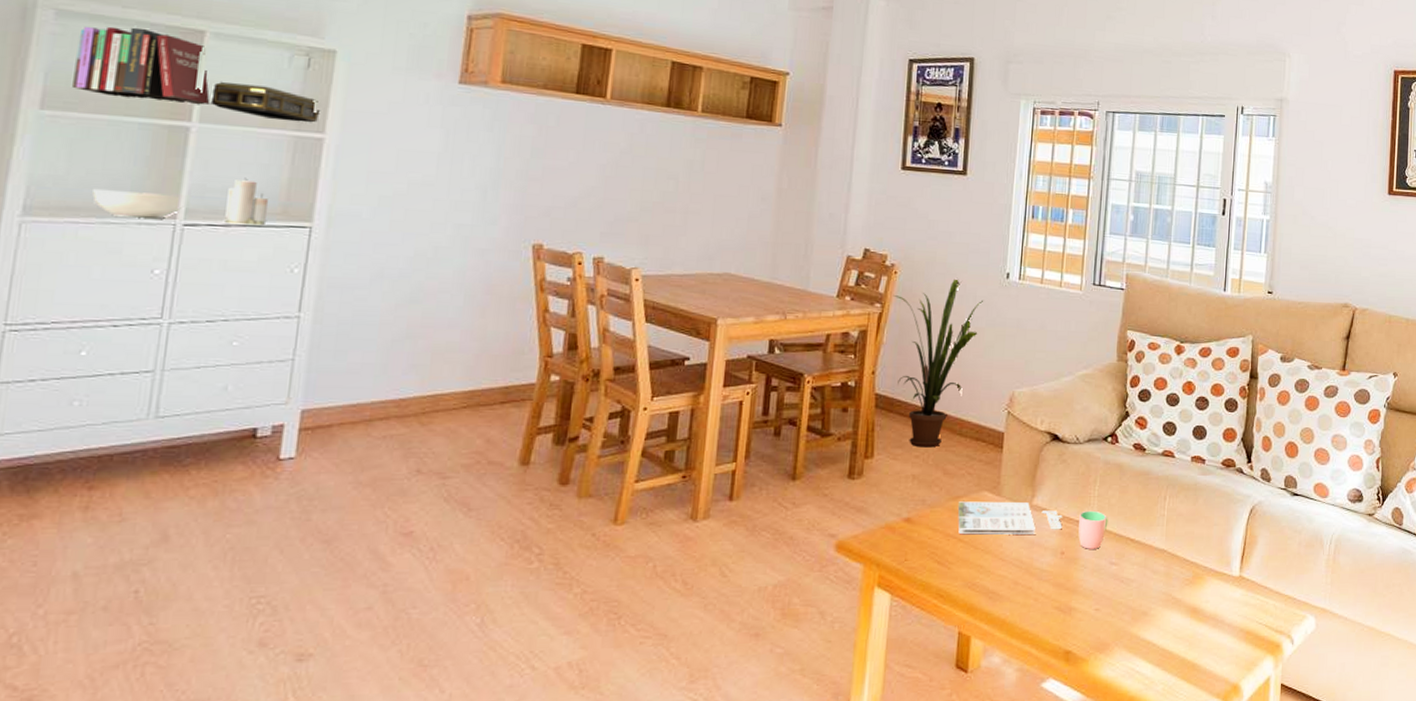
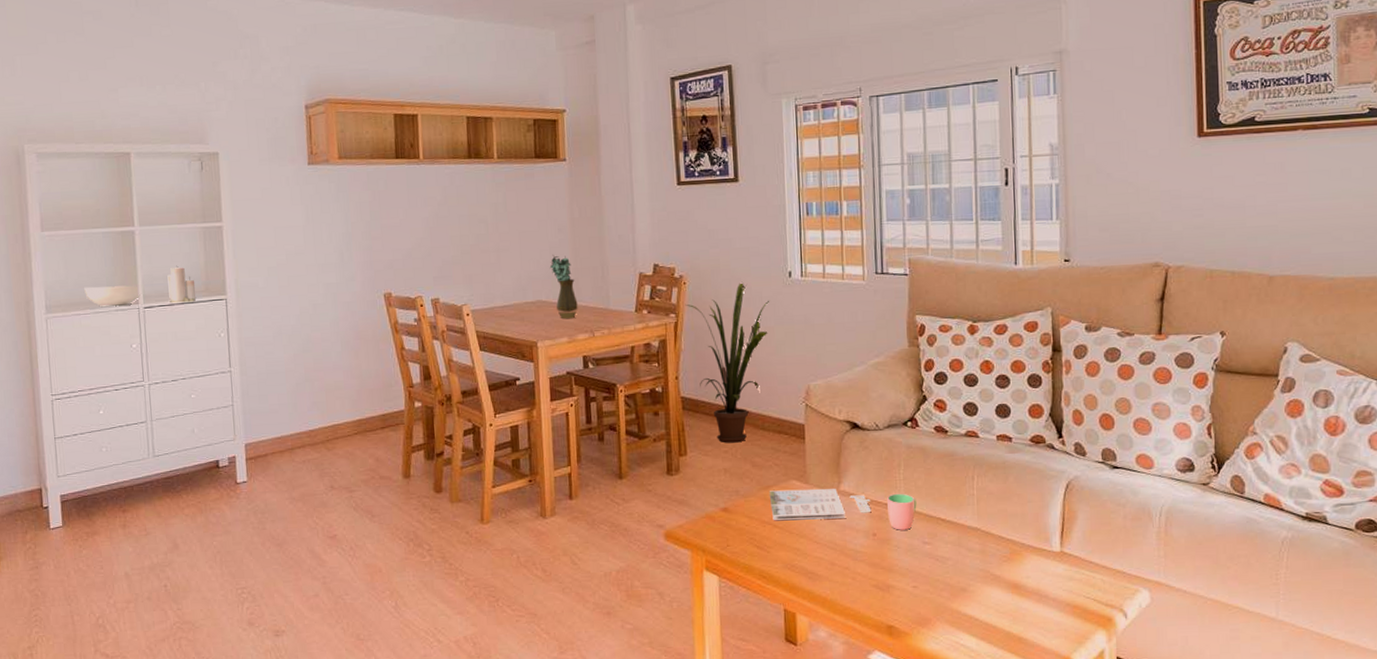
books: present [72,26,210,105] -> none [53,157,143,215]
decorative box: present [212,82,319,123] -> none [144,190,216,217]
vase: none [744,224,773,298] -> present [549,254,578,320]

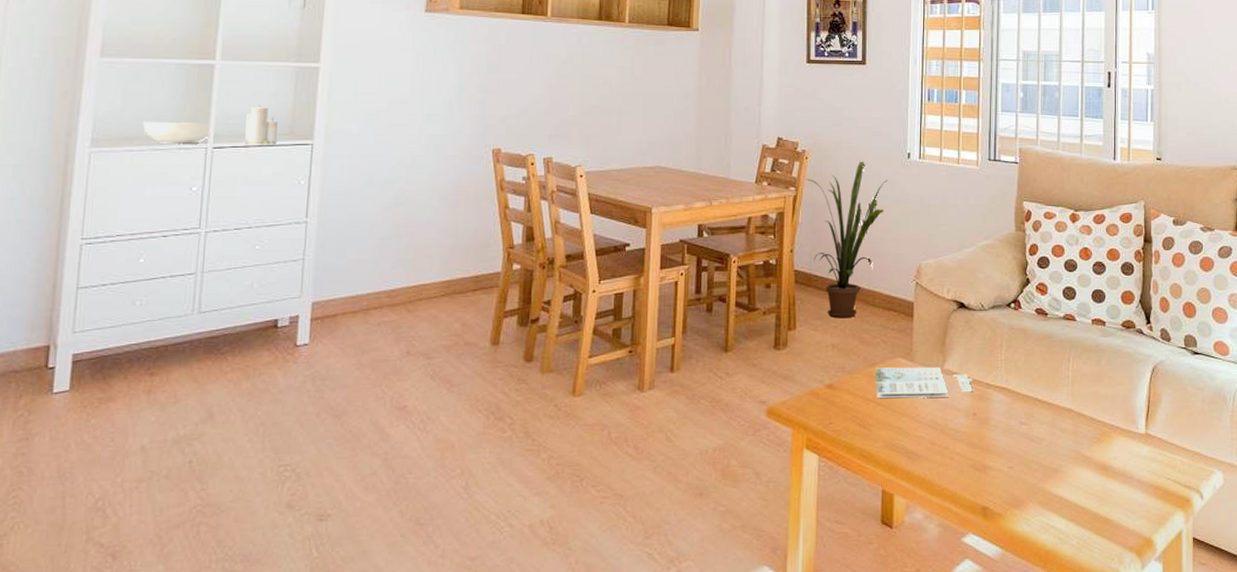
vase: present [549,254,578,320] -> none [672,121,698,187]
cup: present [887,493,917,530] -> none [988,373,1016,410]

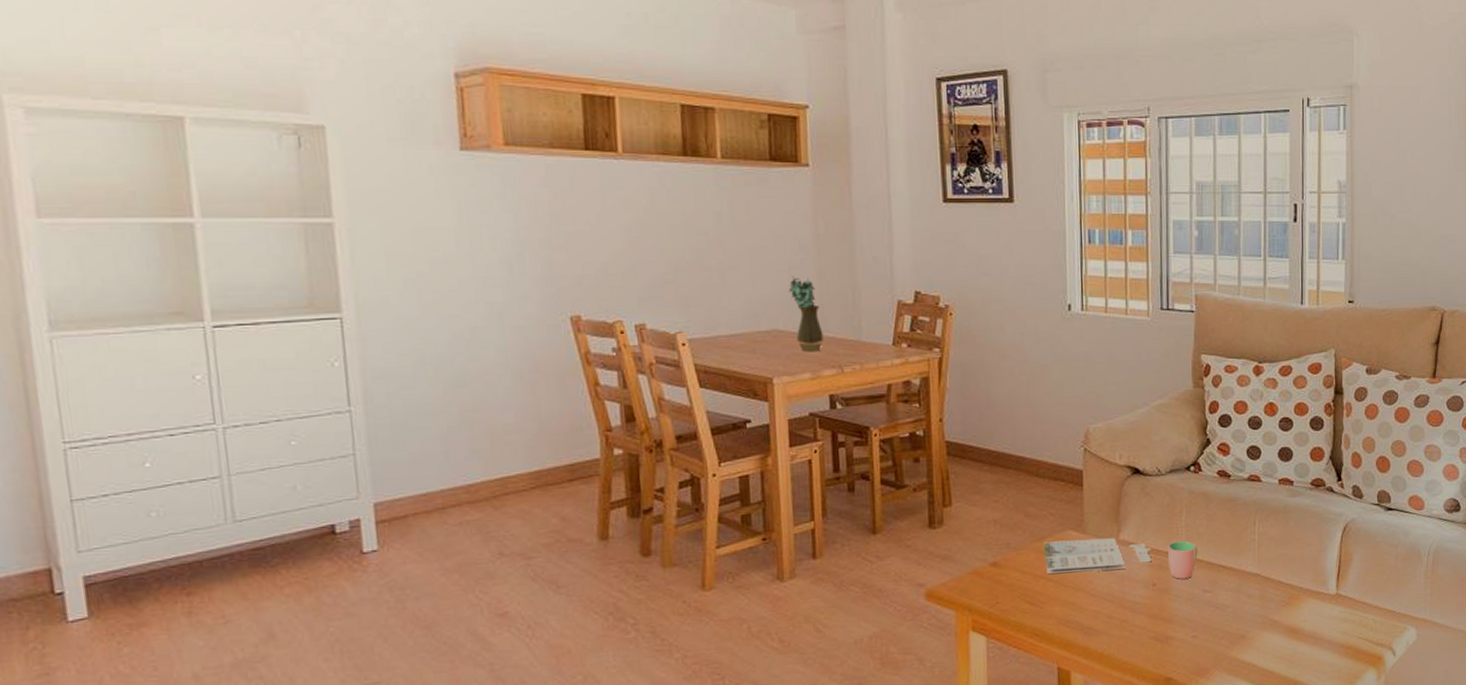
bowl: present [142,121,212,144] -> none [111,296,208,324]
candle: present [245,105,279,145] -> none [248,272,294,322]
vase: none [672,121,698,187] -> present [788,275,824,352]
house plant: present [806,160,888,319] -> none [952,314,1047,492]
cup: none [988,373,1016,410] -> present [1168,540,1198,579]

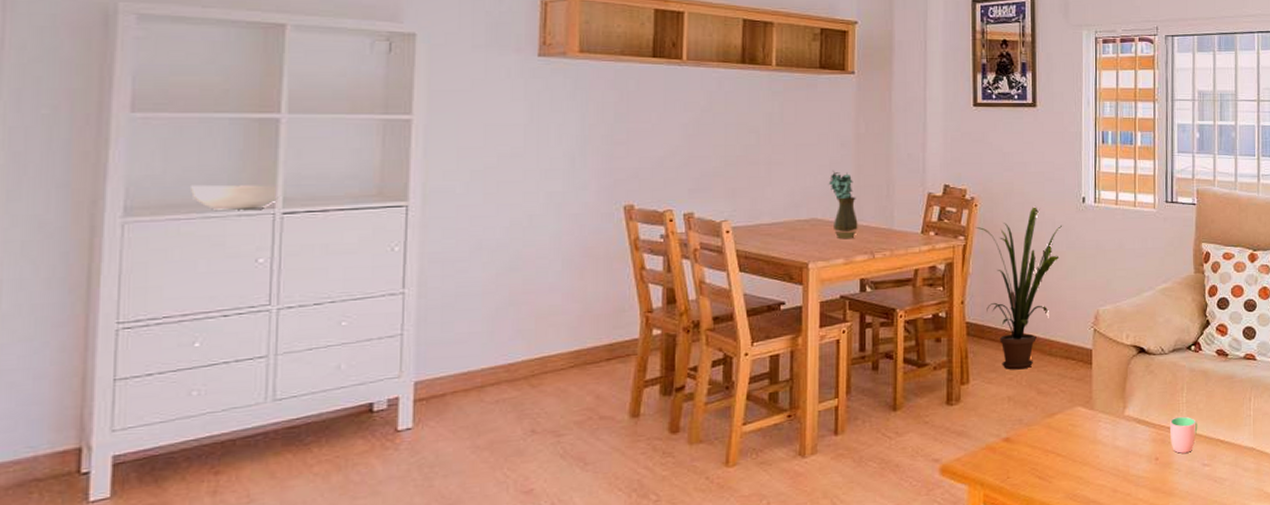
bowl: none [111,296,208,324] -> present [189,184,281,210]
house plant: none [952,314,1047,492] -> present [976,205,1063,370]
magazine: present [1043,538,1152,574] -> none [1053,414,1155,449]

